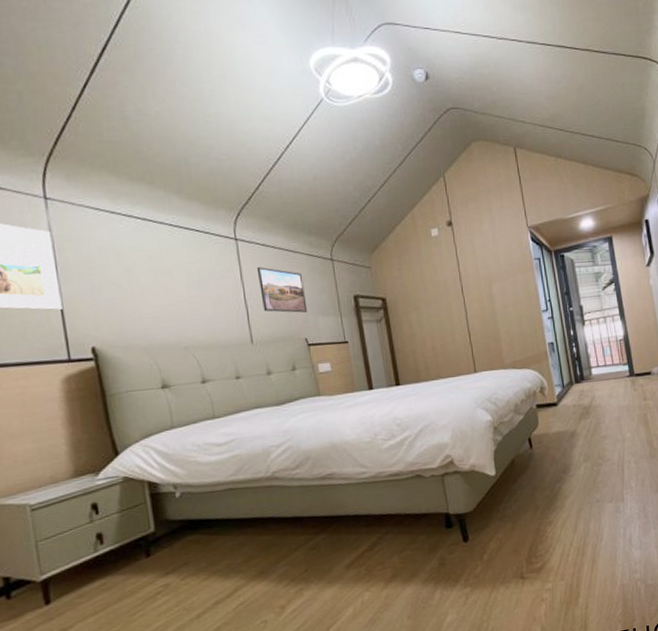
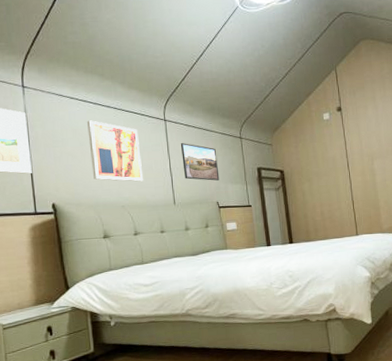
wall art: none [134,240,212,317] -> present [87,120,144,182]

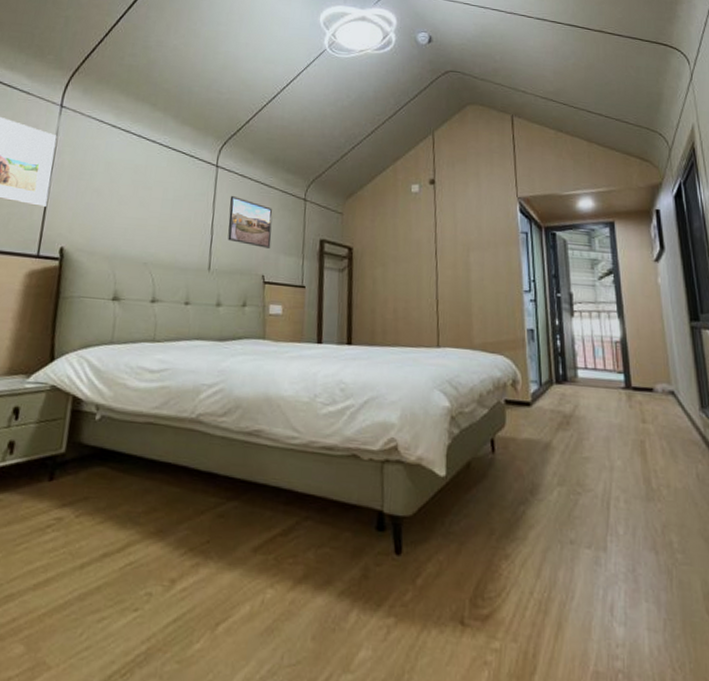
wall art: present [87,120,144,182] -> none [117,154,182,236]

